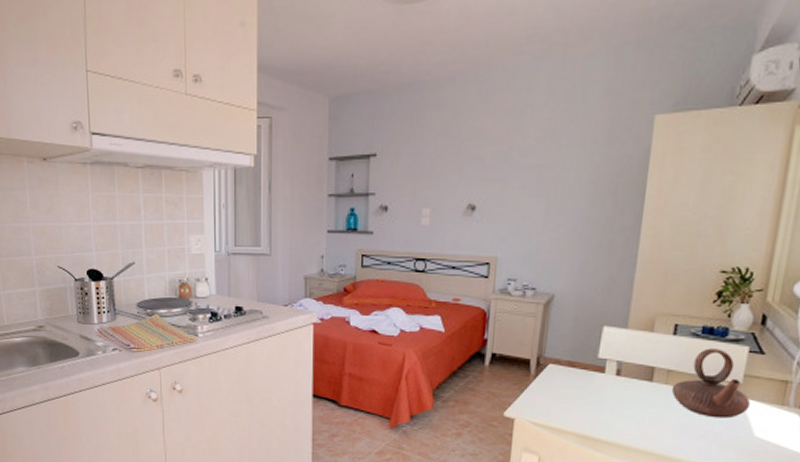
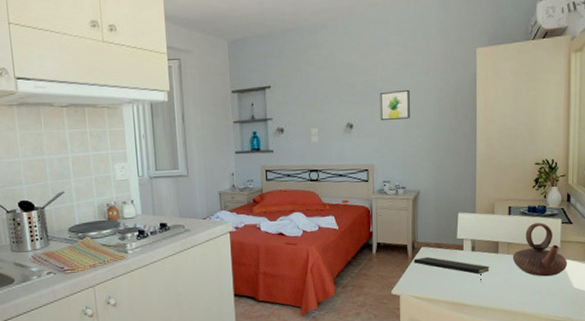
wall art: none [512,167,555,203] -> present [379,90,410,120]
notepad: none [536,376,639,415] -> present [413,256,490,282]

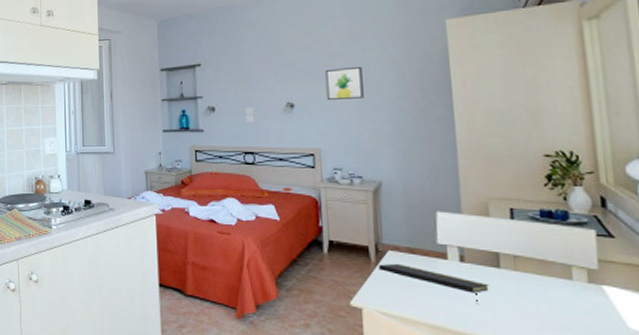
teapot: present [512,222,568,277] -> none [522,232,615,308]

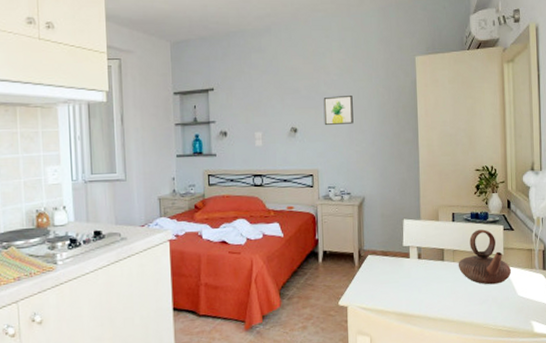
notepad: present [378,263,489,305] -> none [360,265,436,292]
teapot: none [522,232,615,308] -> present [458,229,512,285]

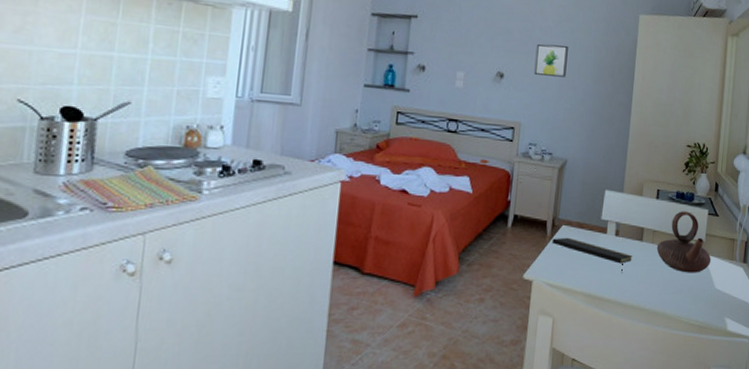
notepad: none [360,265,436,292] -> present [552,237,633,274]

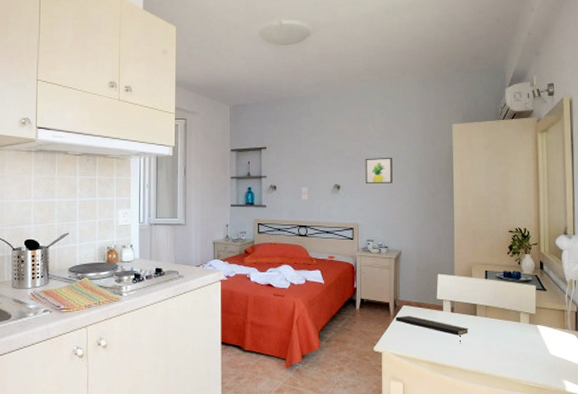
teapot: present [656,211,712,273] -> none [490,288,544,342]

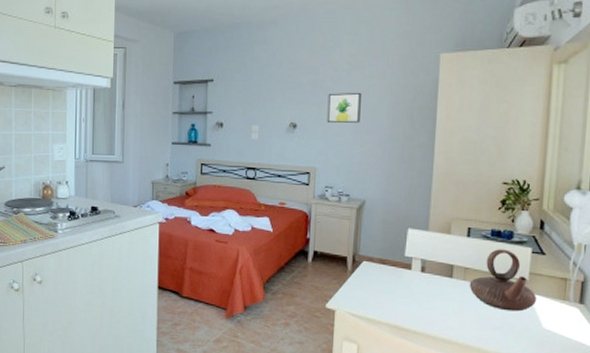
notepad: present [395,315,469,344] -> none [353,272,441,308]
teapot: none [490,288,544,342] -> present [469,249,537,312]

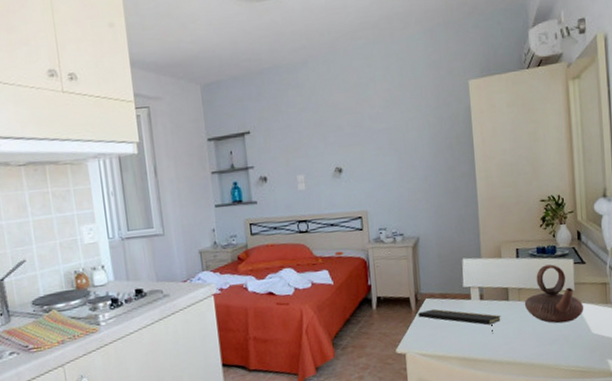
wall art: present [327,93,361,123] -> none [368,129,403,163]
notepad: none [353,272,441,308] -> present [418,308,501,334]

